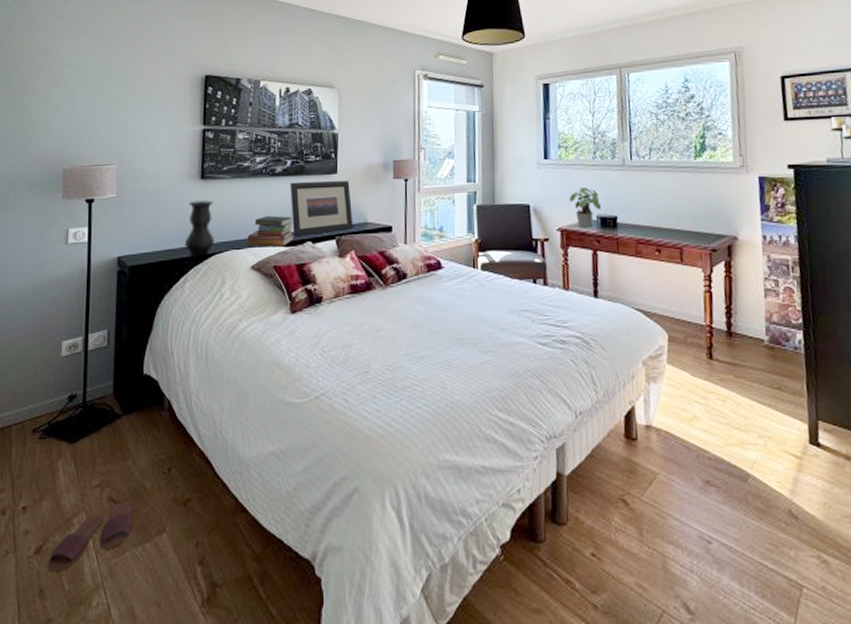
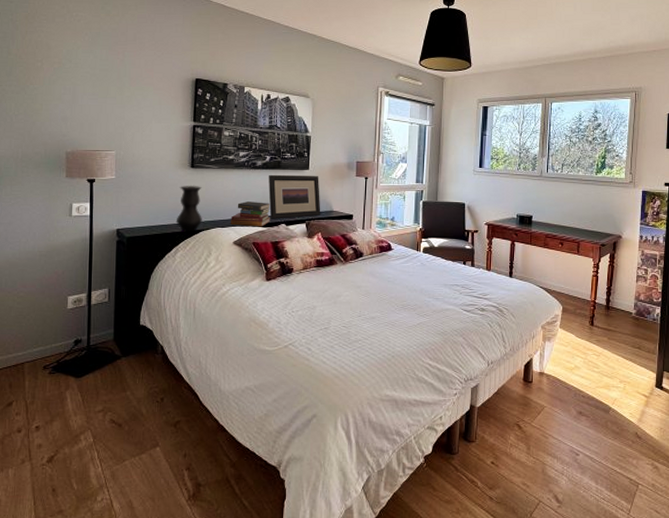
slippers: present [48,500,134,572] -> none [59,422,132,476]
potted plant: present [569,187,602,228] -> none [496,191,521,224]

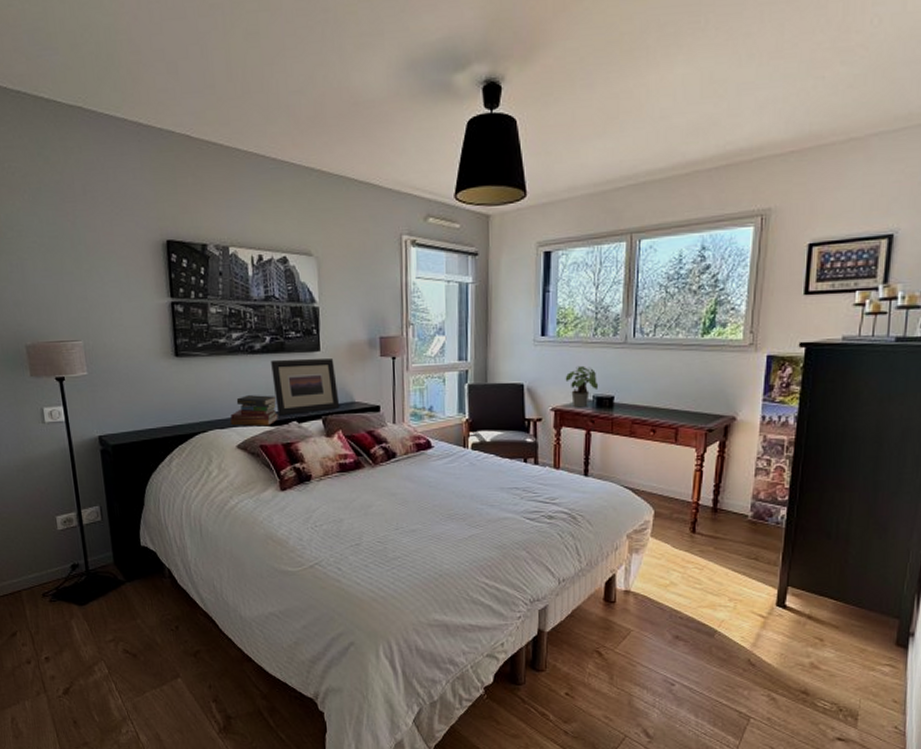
vase: present [177,186,202,231] -> none [164,379,197,435]
potted plant: none [496,191,521,224] -> present [565,365,599,408]

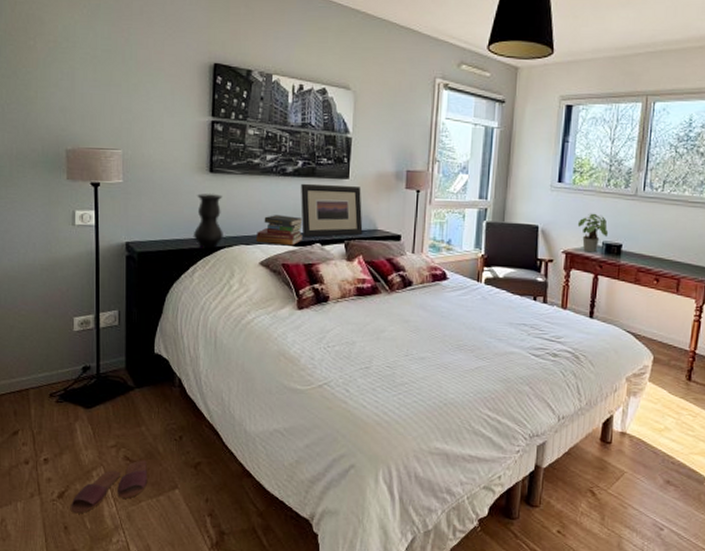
slippers: none [77,652,150,708] -> present [71,460,148,514]
vase: none [164,379,197,435] -> present [194,194,223,248]

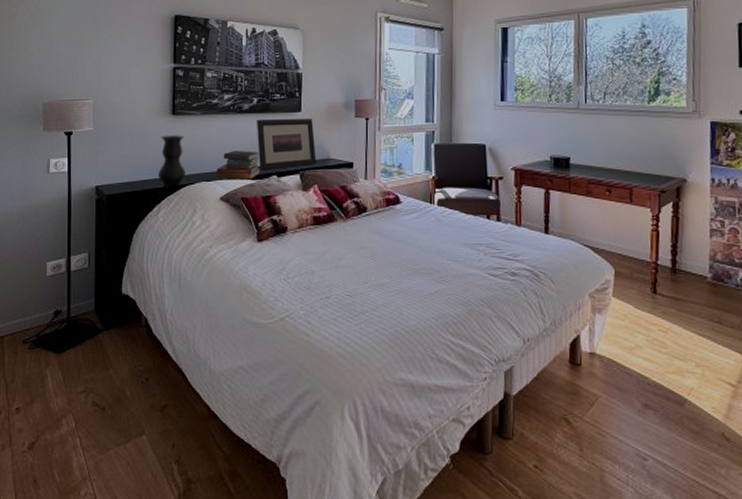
slippers: present [71,460,148,514] -> none [41,405,116,466]
potted plant: present [577,213,609,253] -> none [523,128,555,168]

